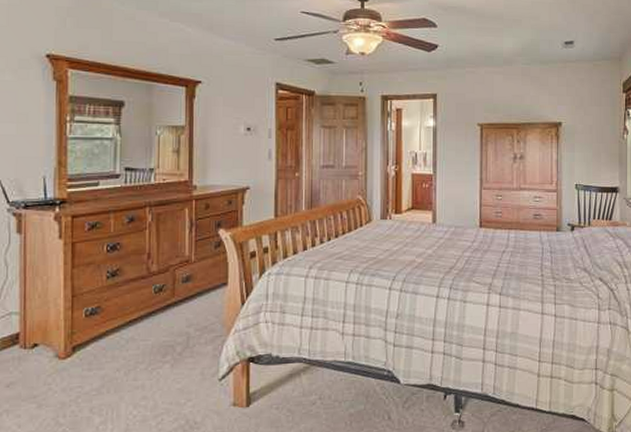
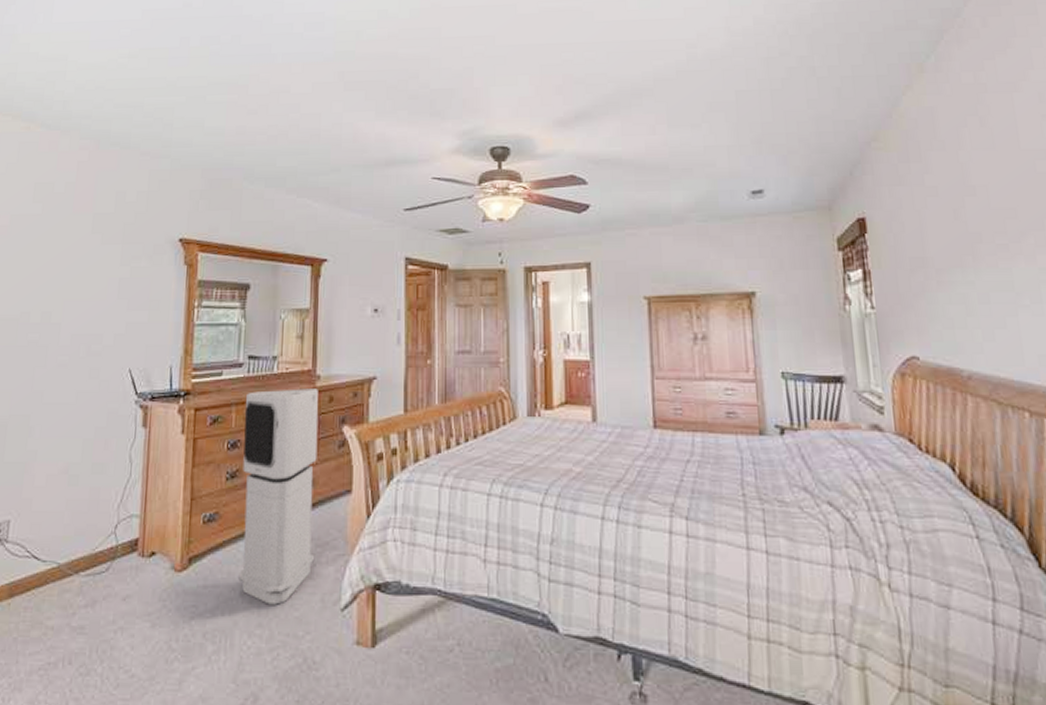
air purifier: none [122,197,196,381] -> present [238,389,319,605]

